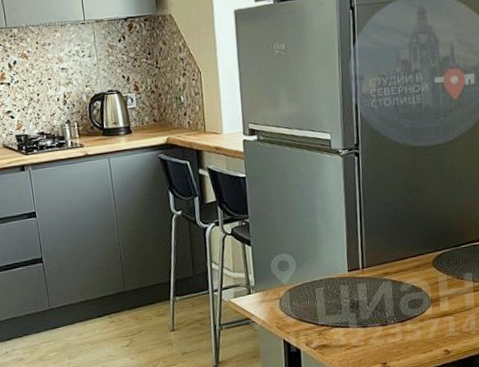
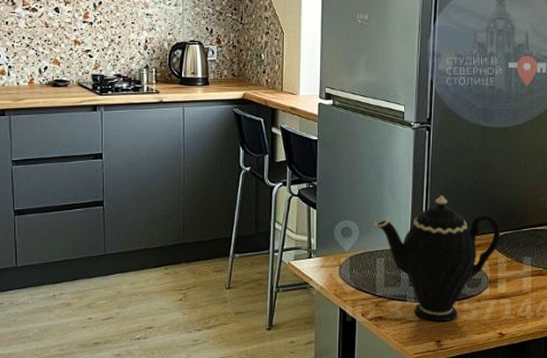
teapot: none [310,220,439,345] -> present [375,195,501,322]

